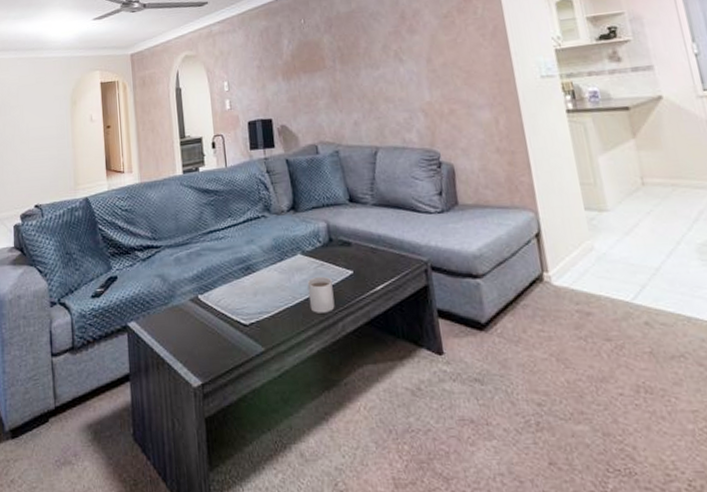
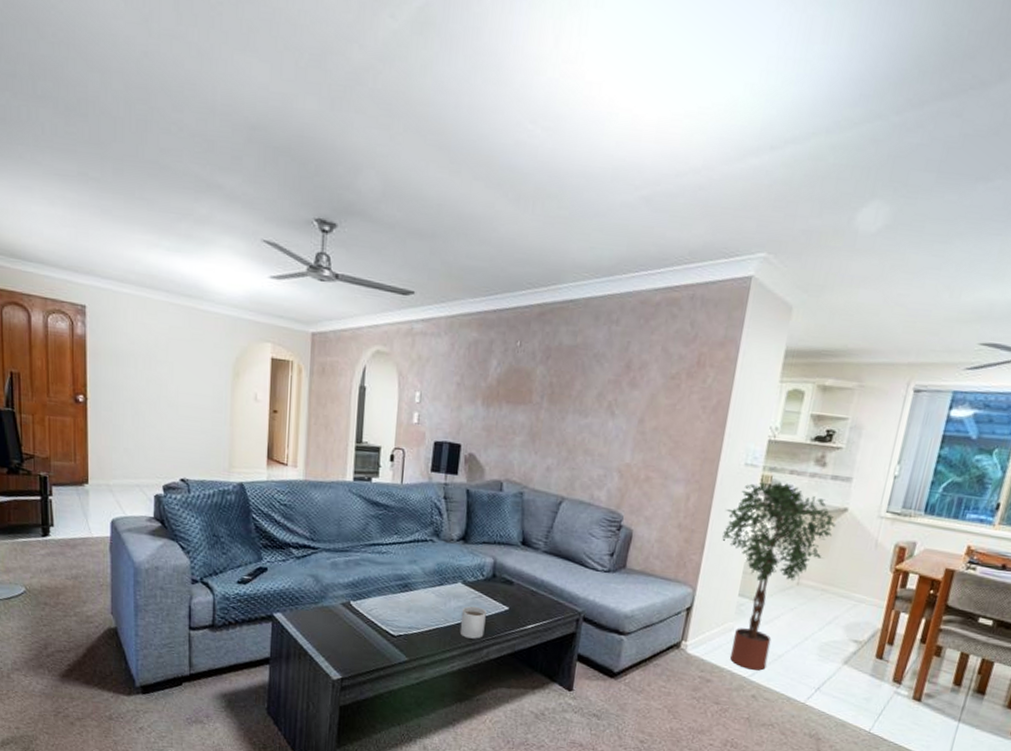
potted tree: none [539,84,659,292] -> present [722,480,837,671]

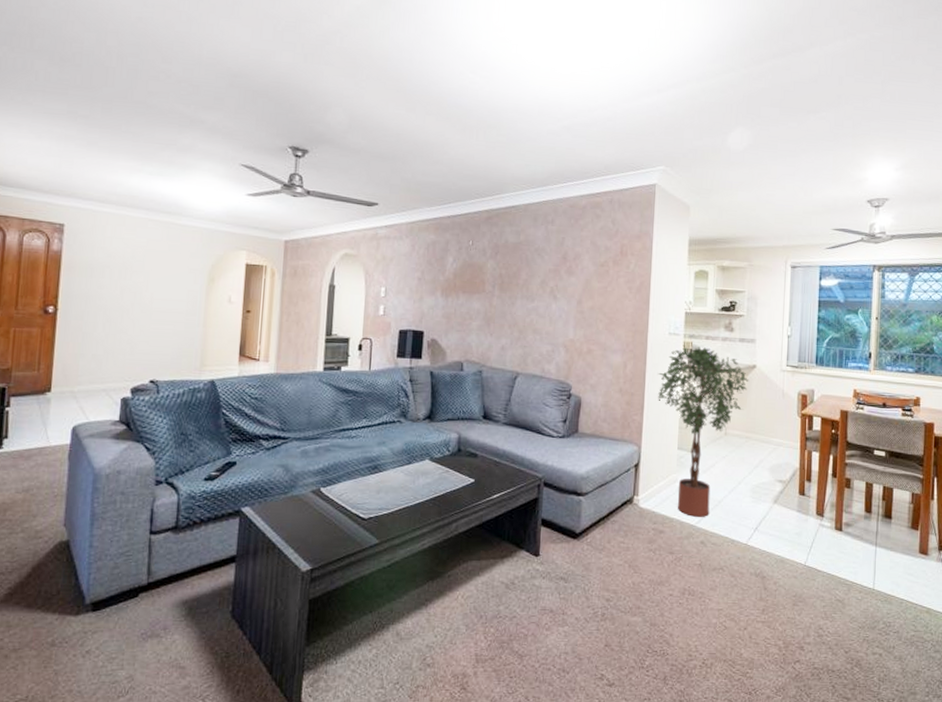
mug: present [459,606,487,639] -> none [429,481,454,514]

